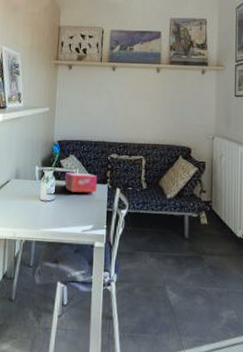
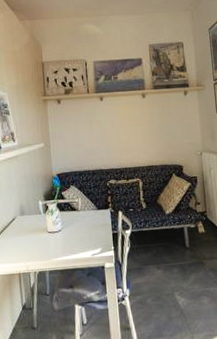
tissue box: present [64,173,98,193] -> none [68,201,101,221]

